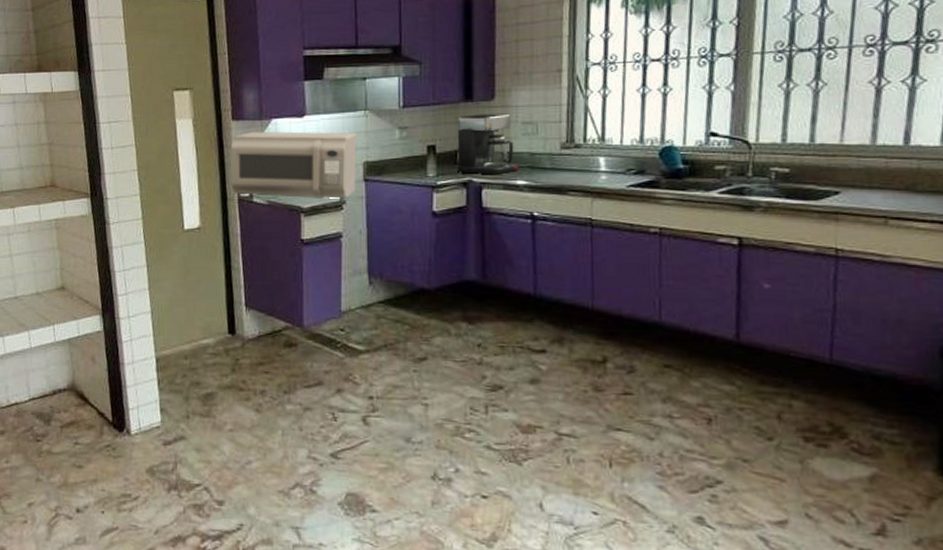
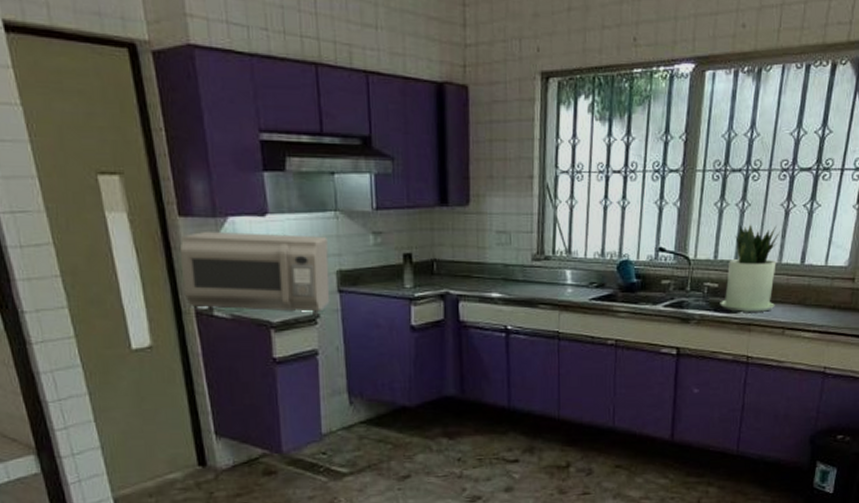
coffee maker: present [457,113,519,175] -> none [433,220,494,287]
planter: none [793,104,871,199] -> present [720,224,780,312]

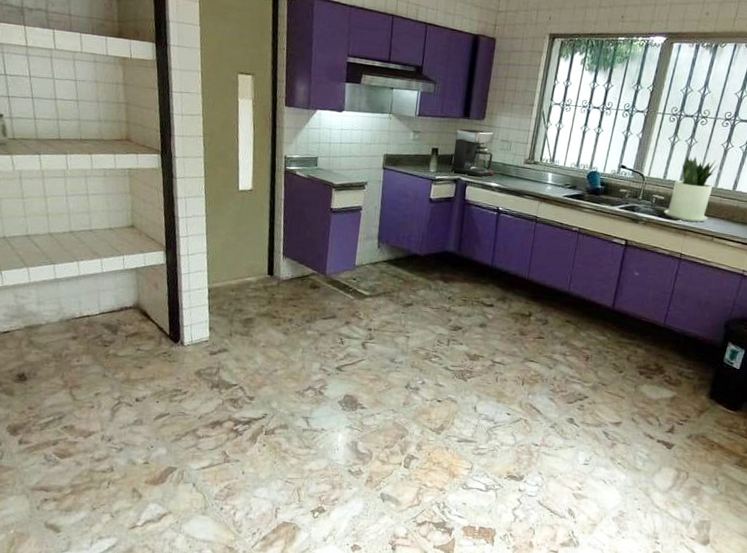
microwave: present [179,232,330,317] -> none [279,118,381,184]
coffee maker: none [433,220,494,287] -> present [451,128,495,177]

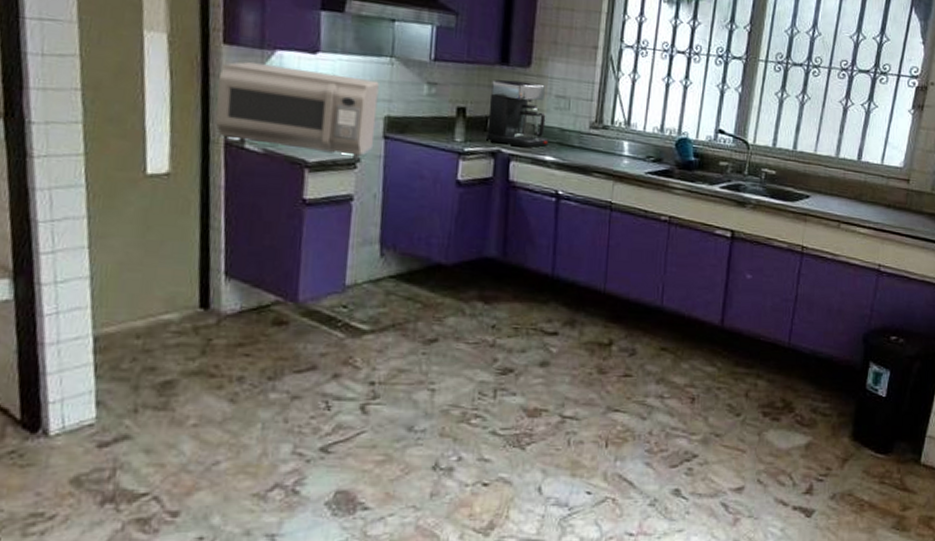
microwave: none [279,118,381,184] -> present [215,61,379,161]
planter: present [663,156,719,222] -> none [776,116,838,203]

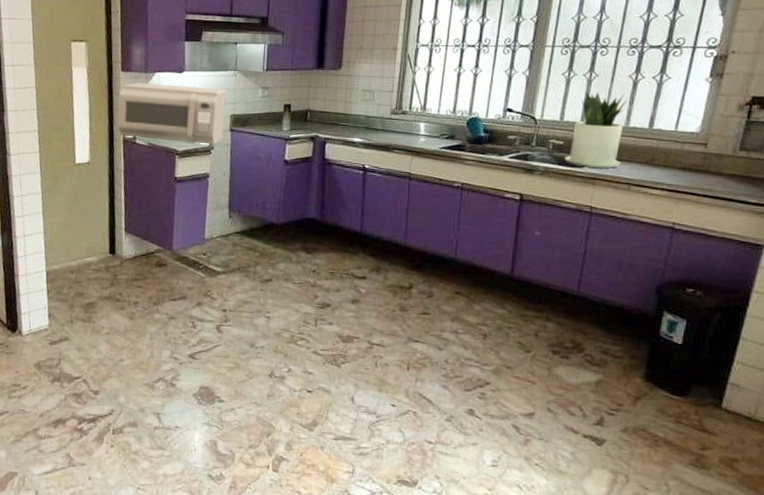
coffee maker: present [487,79,549,148] -> none [307,80,357,133]
planter: none [776,116,838,203] -> present [564,92,628,168]

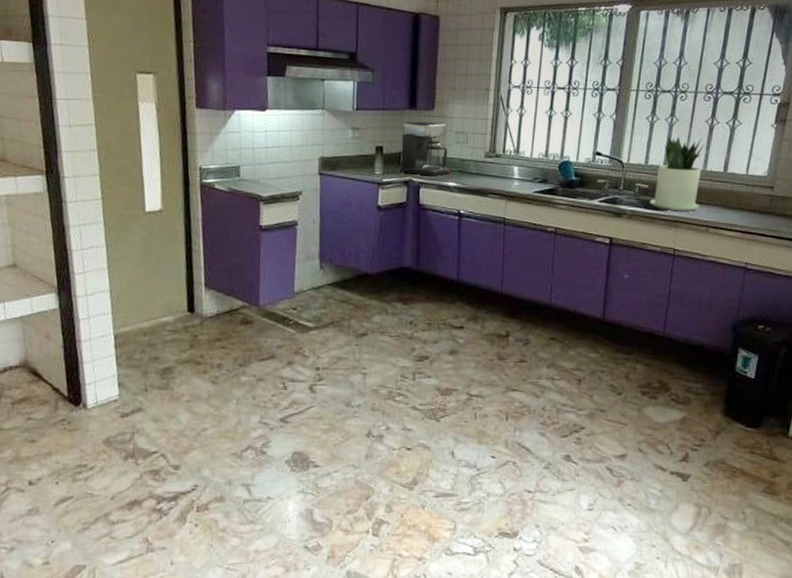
microwave: present [117,83,226,148] -> none [193,121,314,194]
coffee maker: none [307,80,357,133] -> present [400,121,451,177]

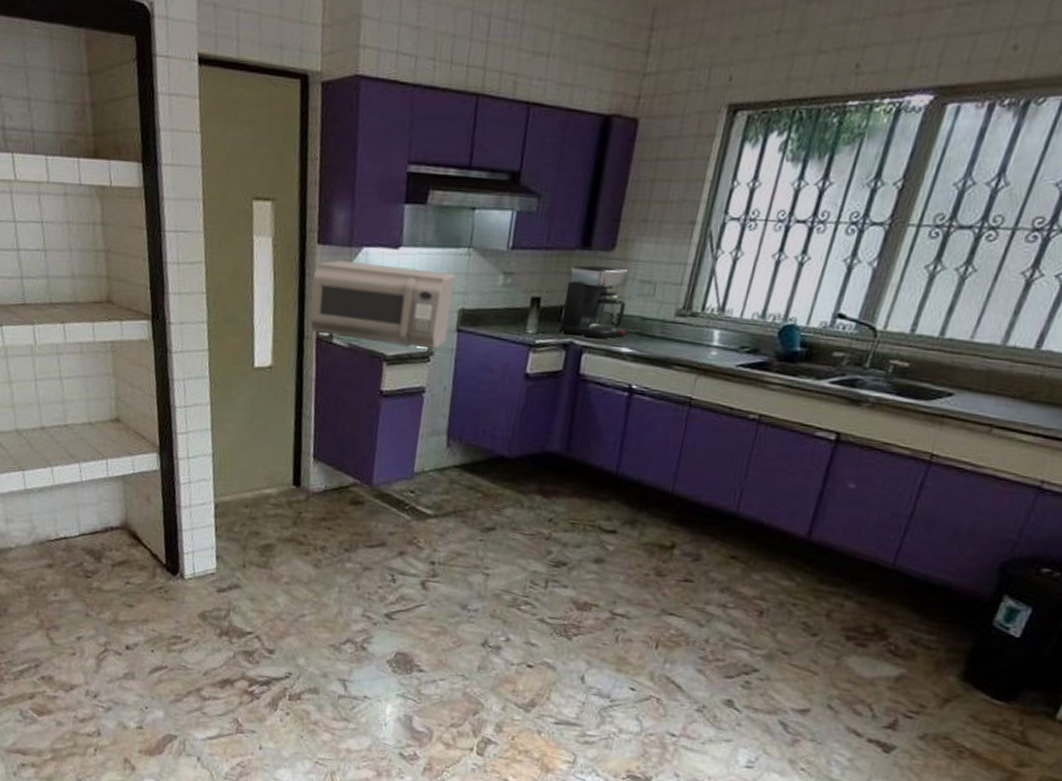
microwave: none [193,121,314,194] -> present [309,260,456,354]
planter: present [649,136,705,211] -> none [906,294,1013,403]

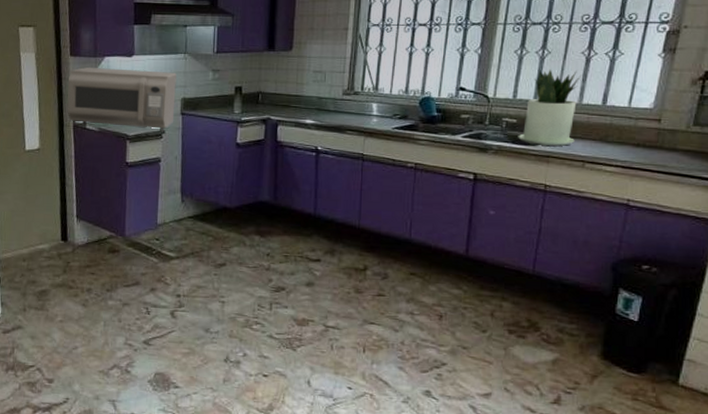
coffee maker: present [560,265,629,339] -> none [259,62,309,115]
planter: none [906,294,1013,403] -> present [518,69,581,146]

